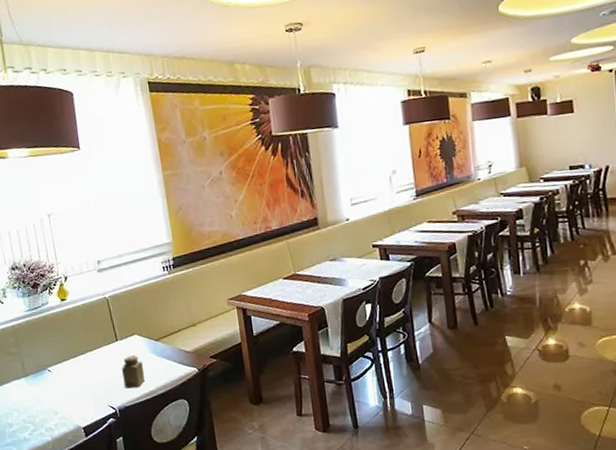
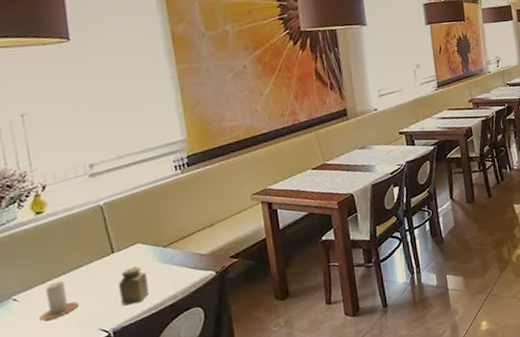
candle: none [67,356,93,391] -> present [40,277,78,321]

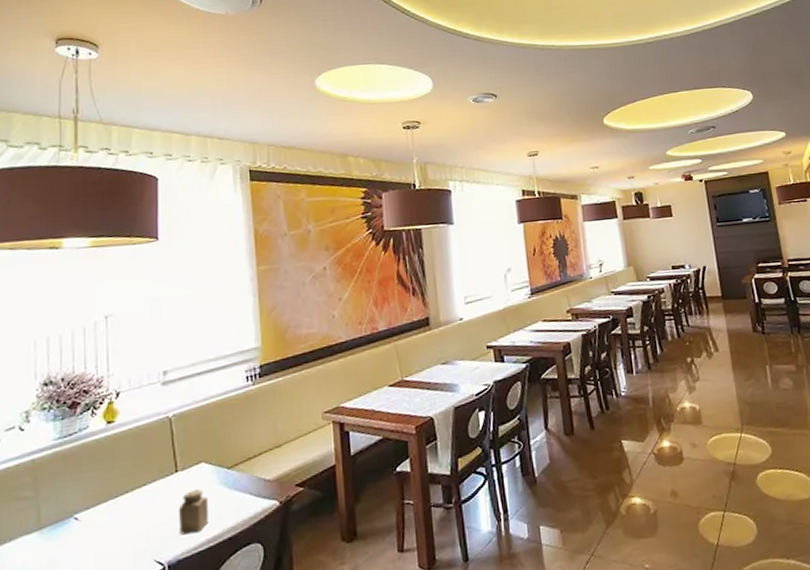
candle: present [40,277,78,321] -> none [98,496,137,545]

